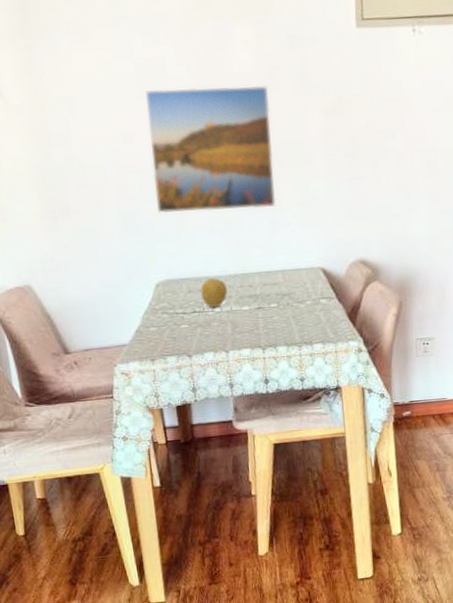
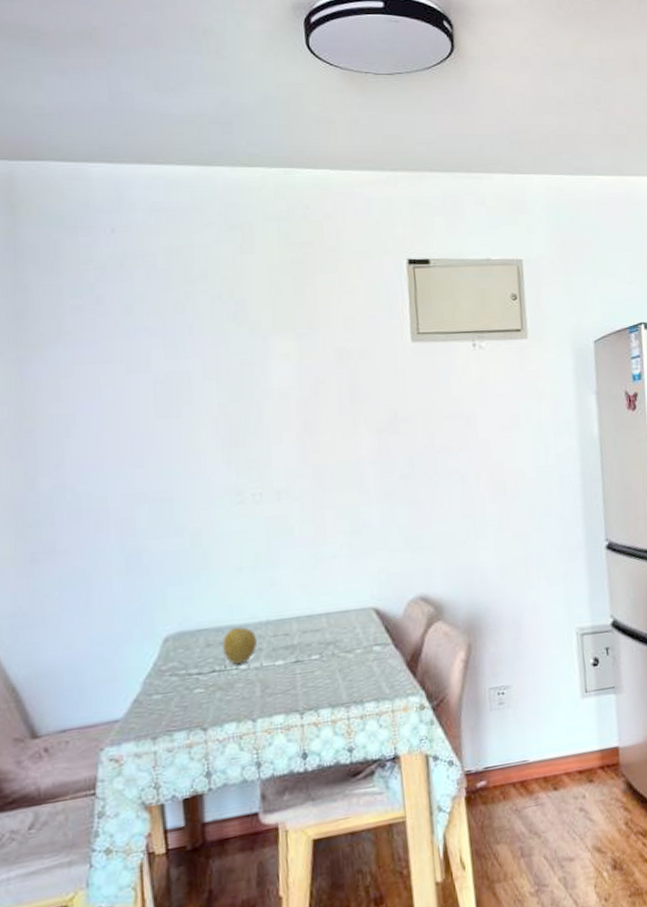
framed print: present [145,85,277,214] -> none [164,401,320,551]

